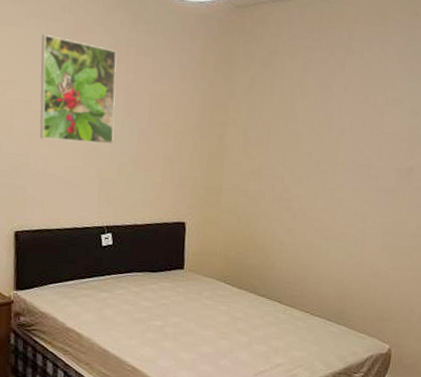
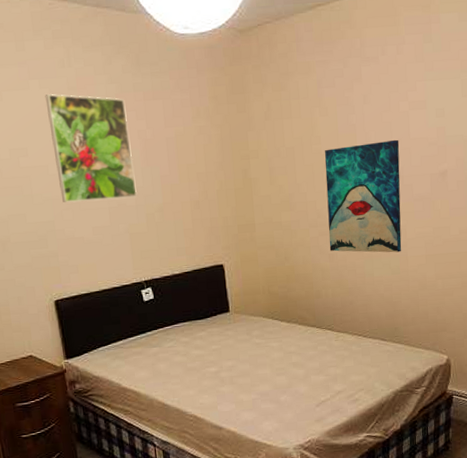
wall art: none [290,129,372,238] -> present [324,139,402,253]

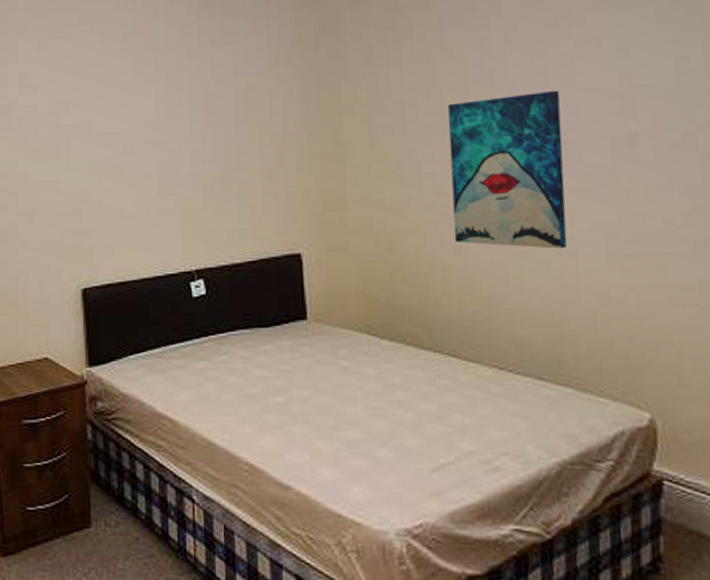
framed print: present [45,94,137,202] -> none [95,41,193,167]

